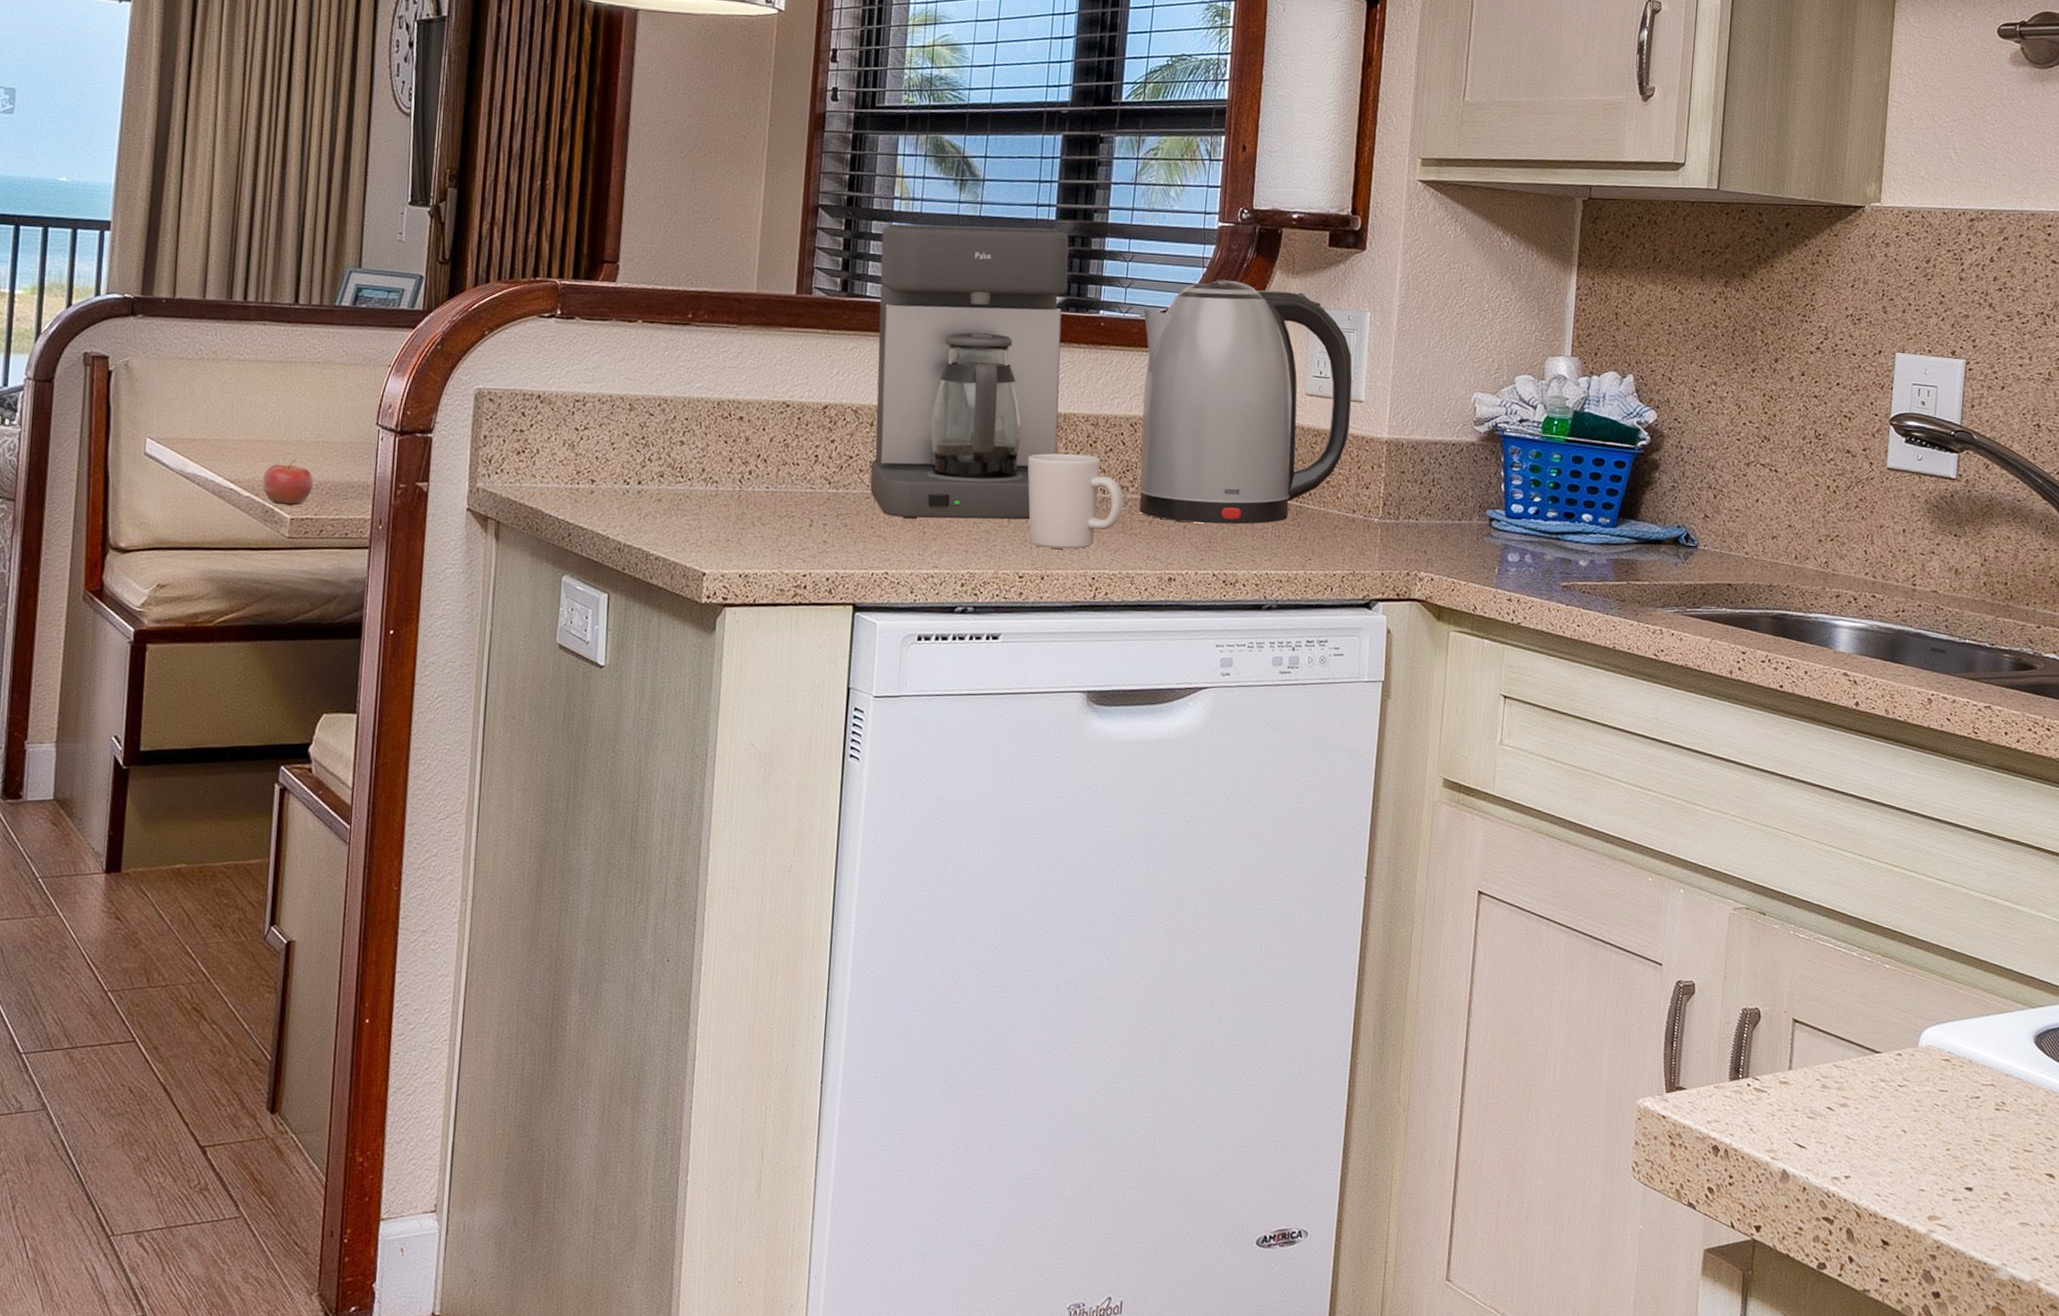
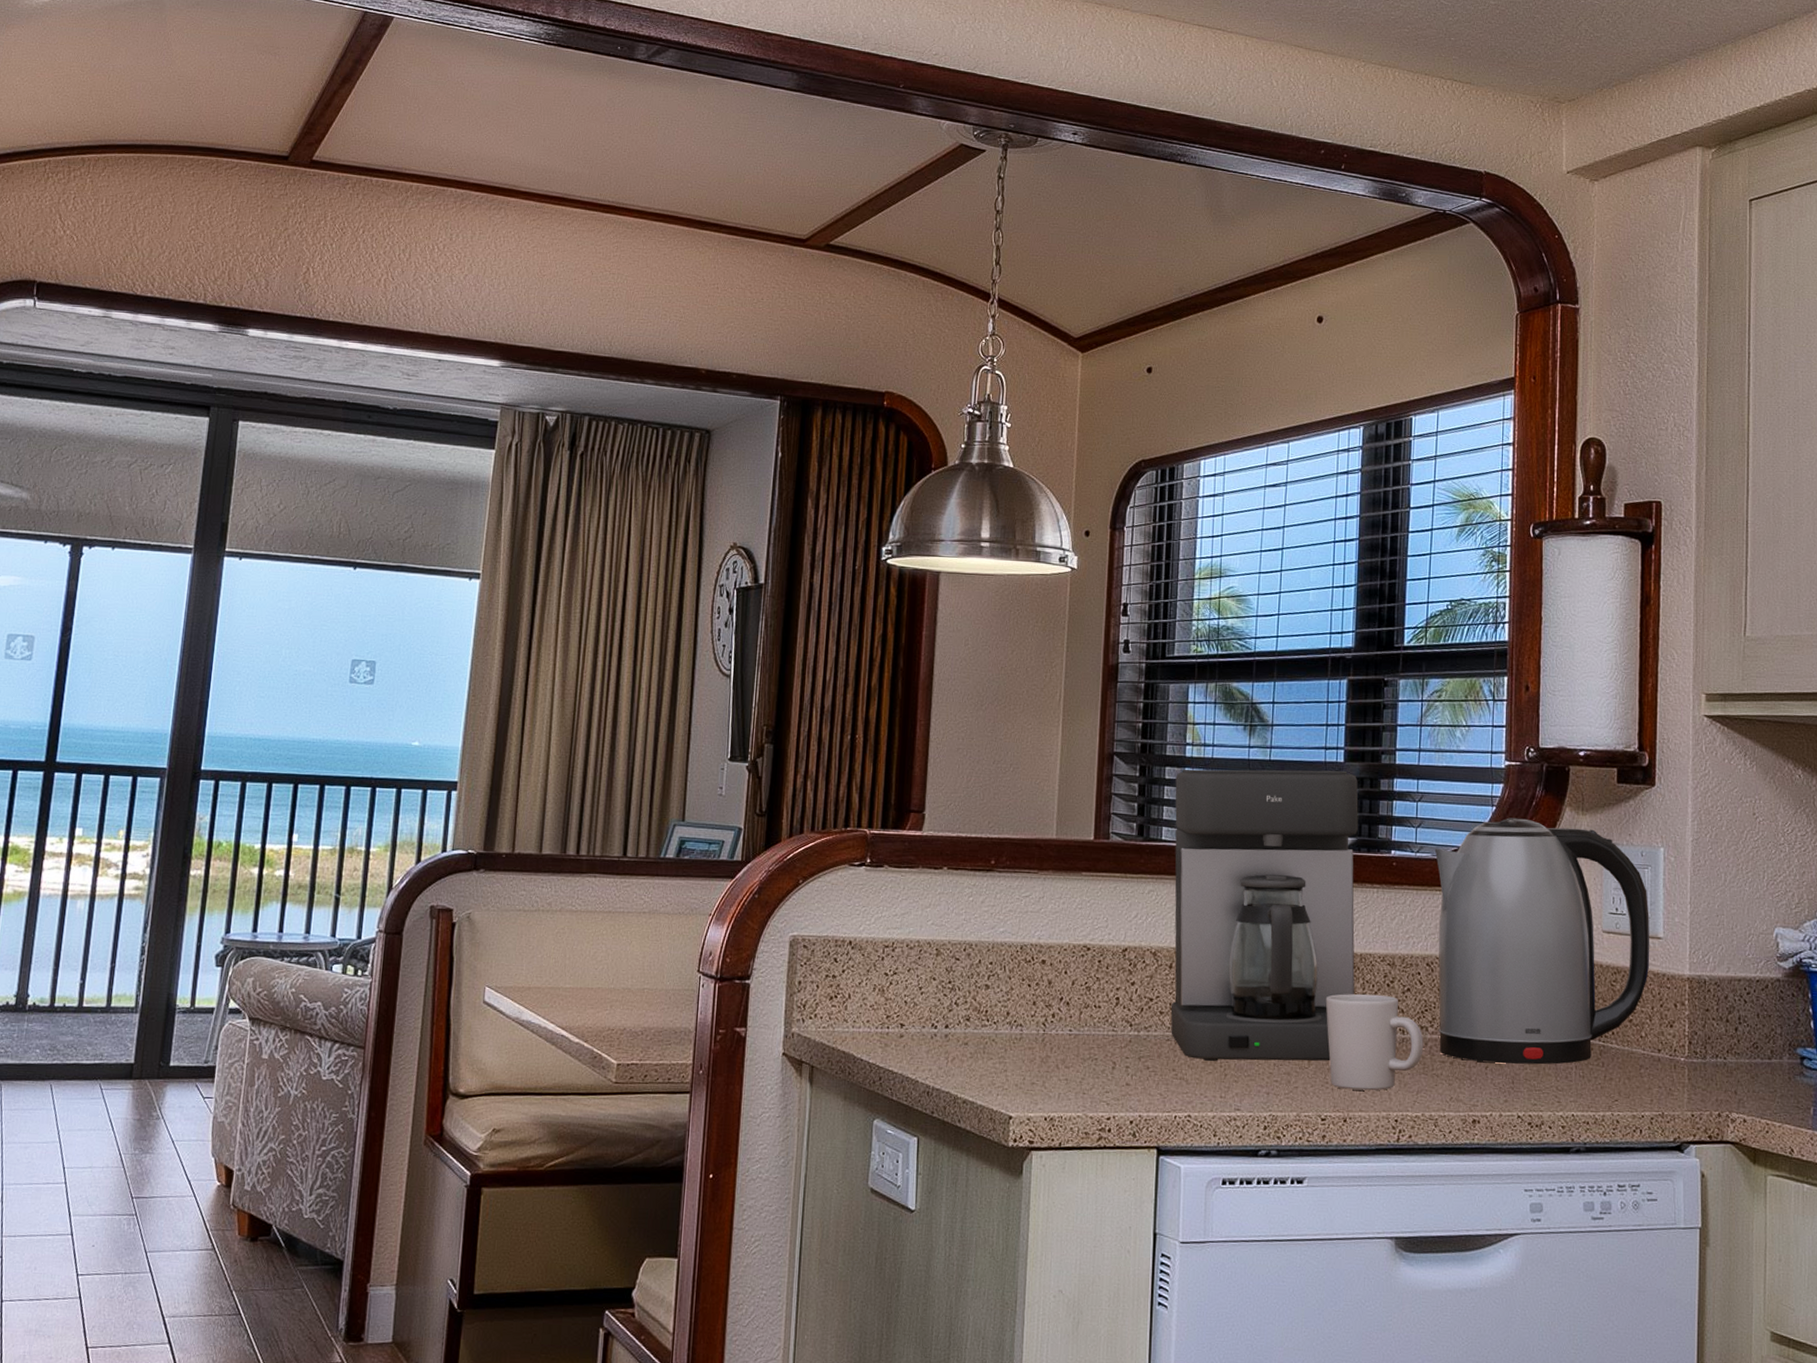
fruit: present [262,460,313,507] -> none [591,1006,639,1053]

